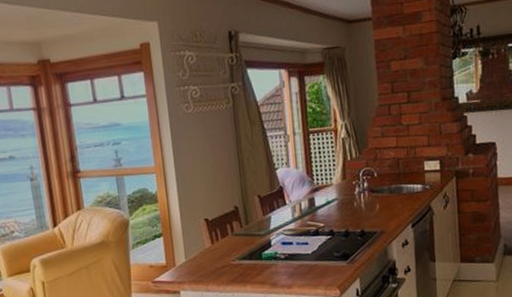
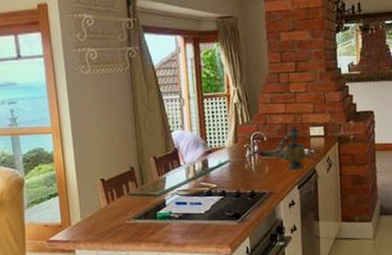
teapot: none [388,160,441,207] -> present [277,125,325,170]

